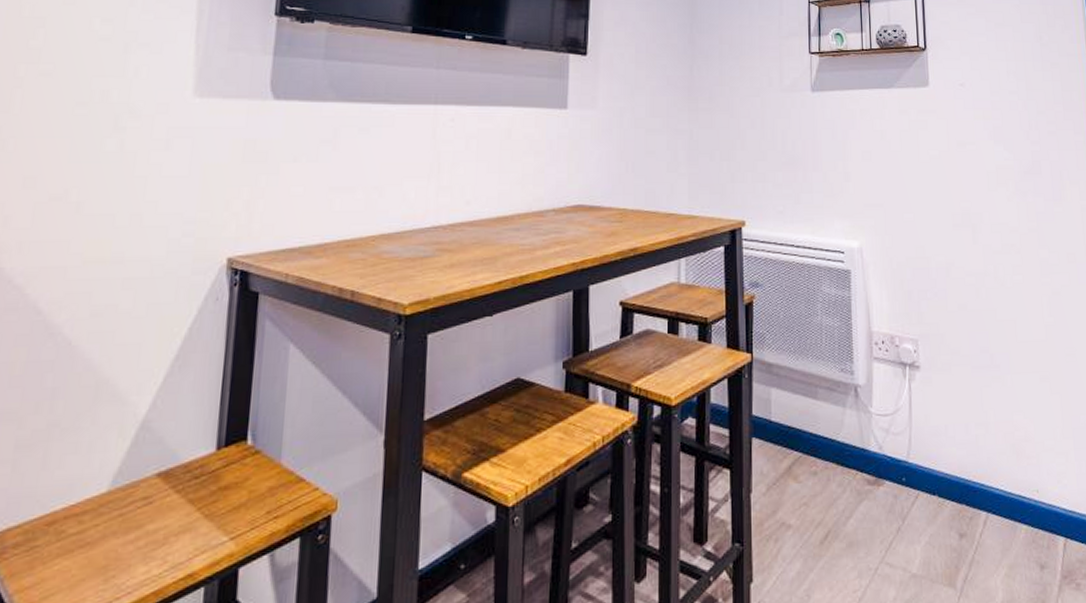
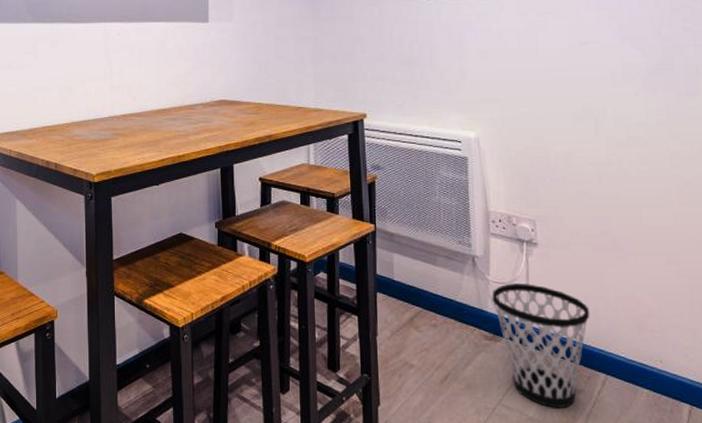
wastebasket: none [874,414,971,559] -> present [492,283,590,409]

